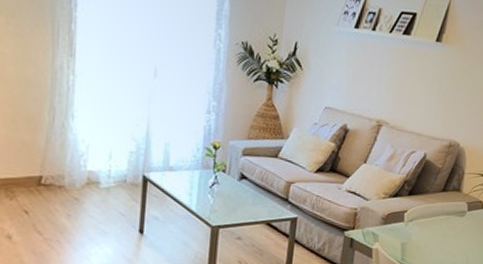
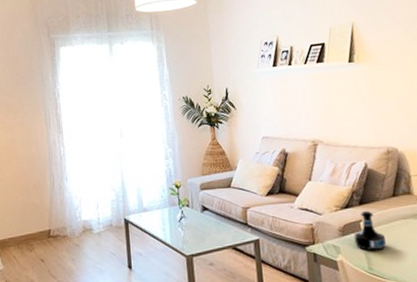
tequila bottle: none [394,201,425,243] -> present [353,210,386,251]

